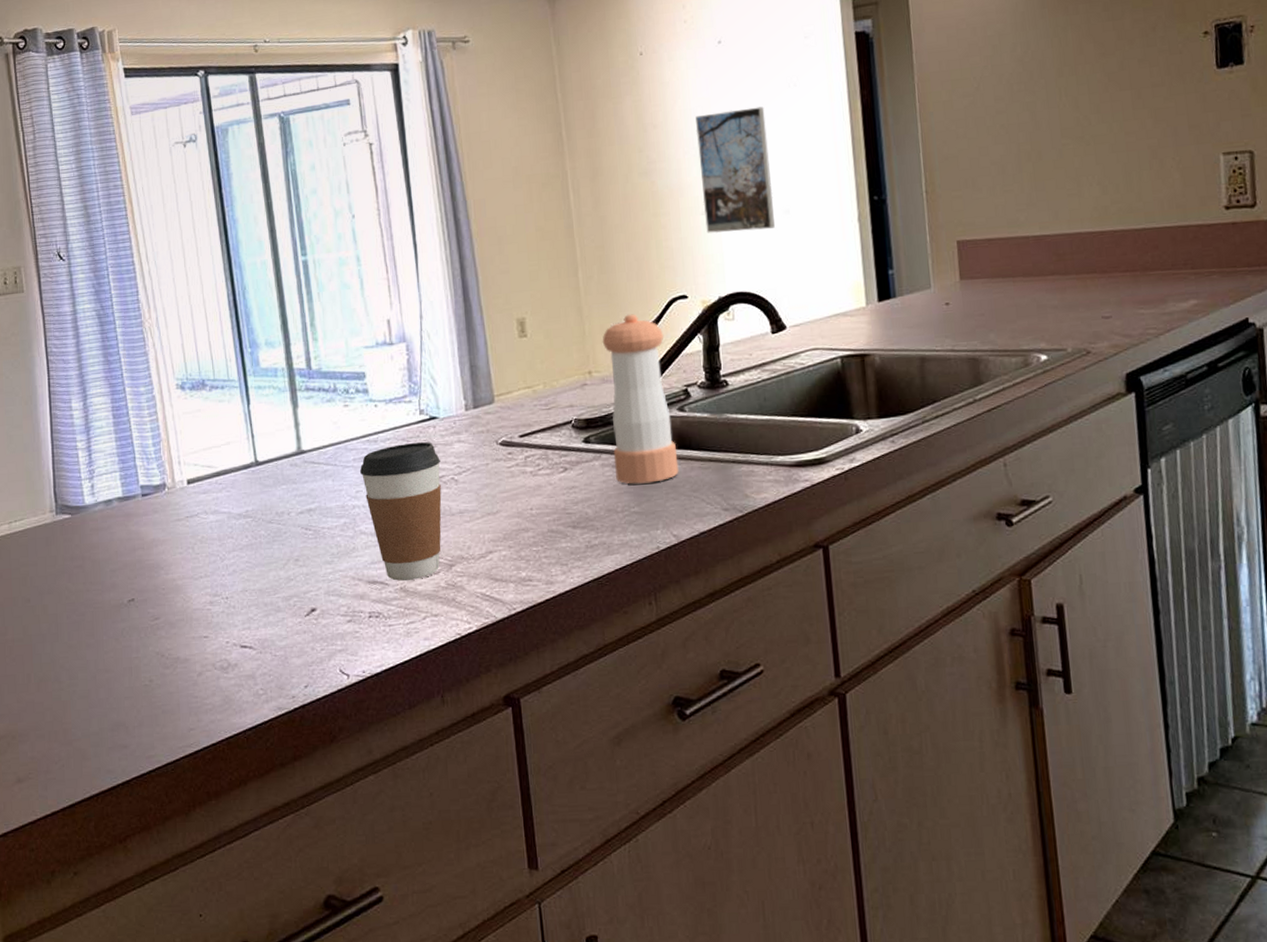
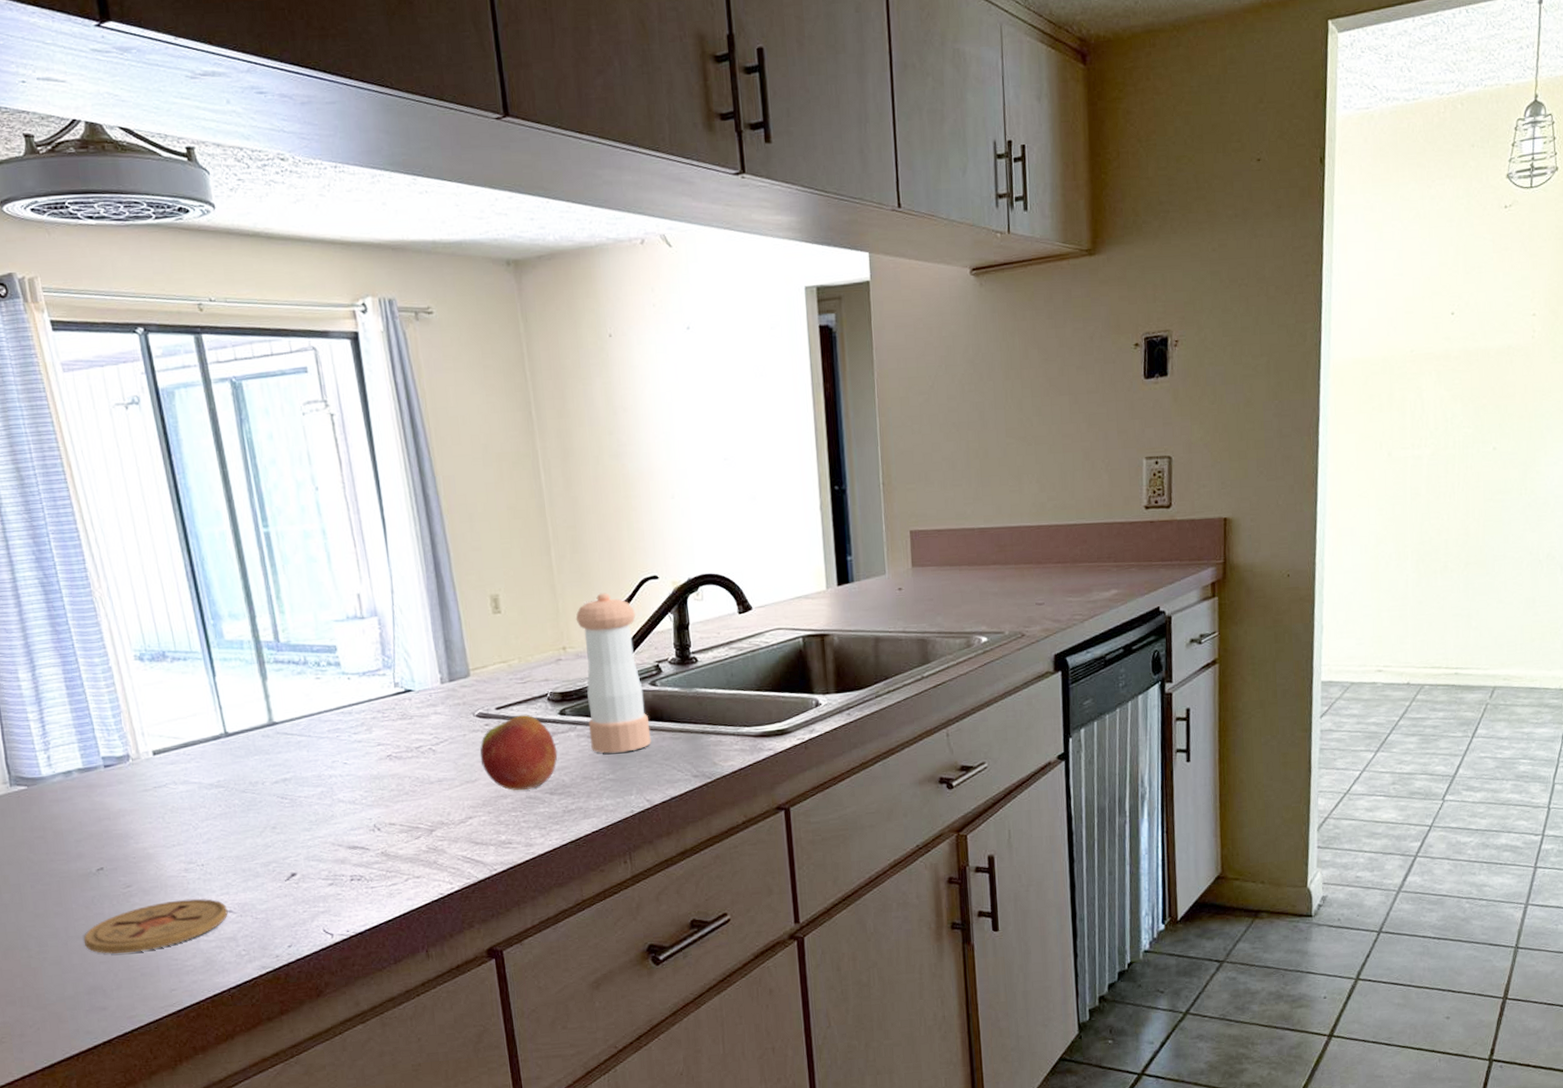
coaster: none [111,633,248,689] -> present [83,898,228,954]
coffee cup: present [359,442,442,581] -> none [334,714,421,846]
apple: none [502,442,581,525] -> present [480,714,558,792]
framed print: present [695,106,775,233] -> none [665,394,742,517]

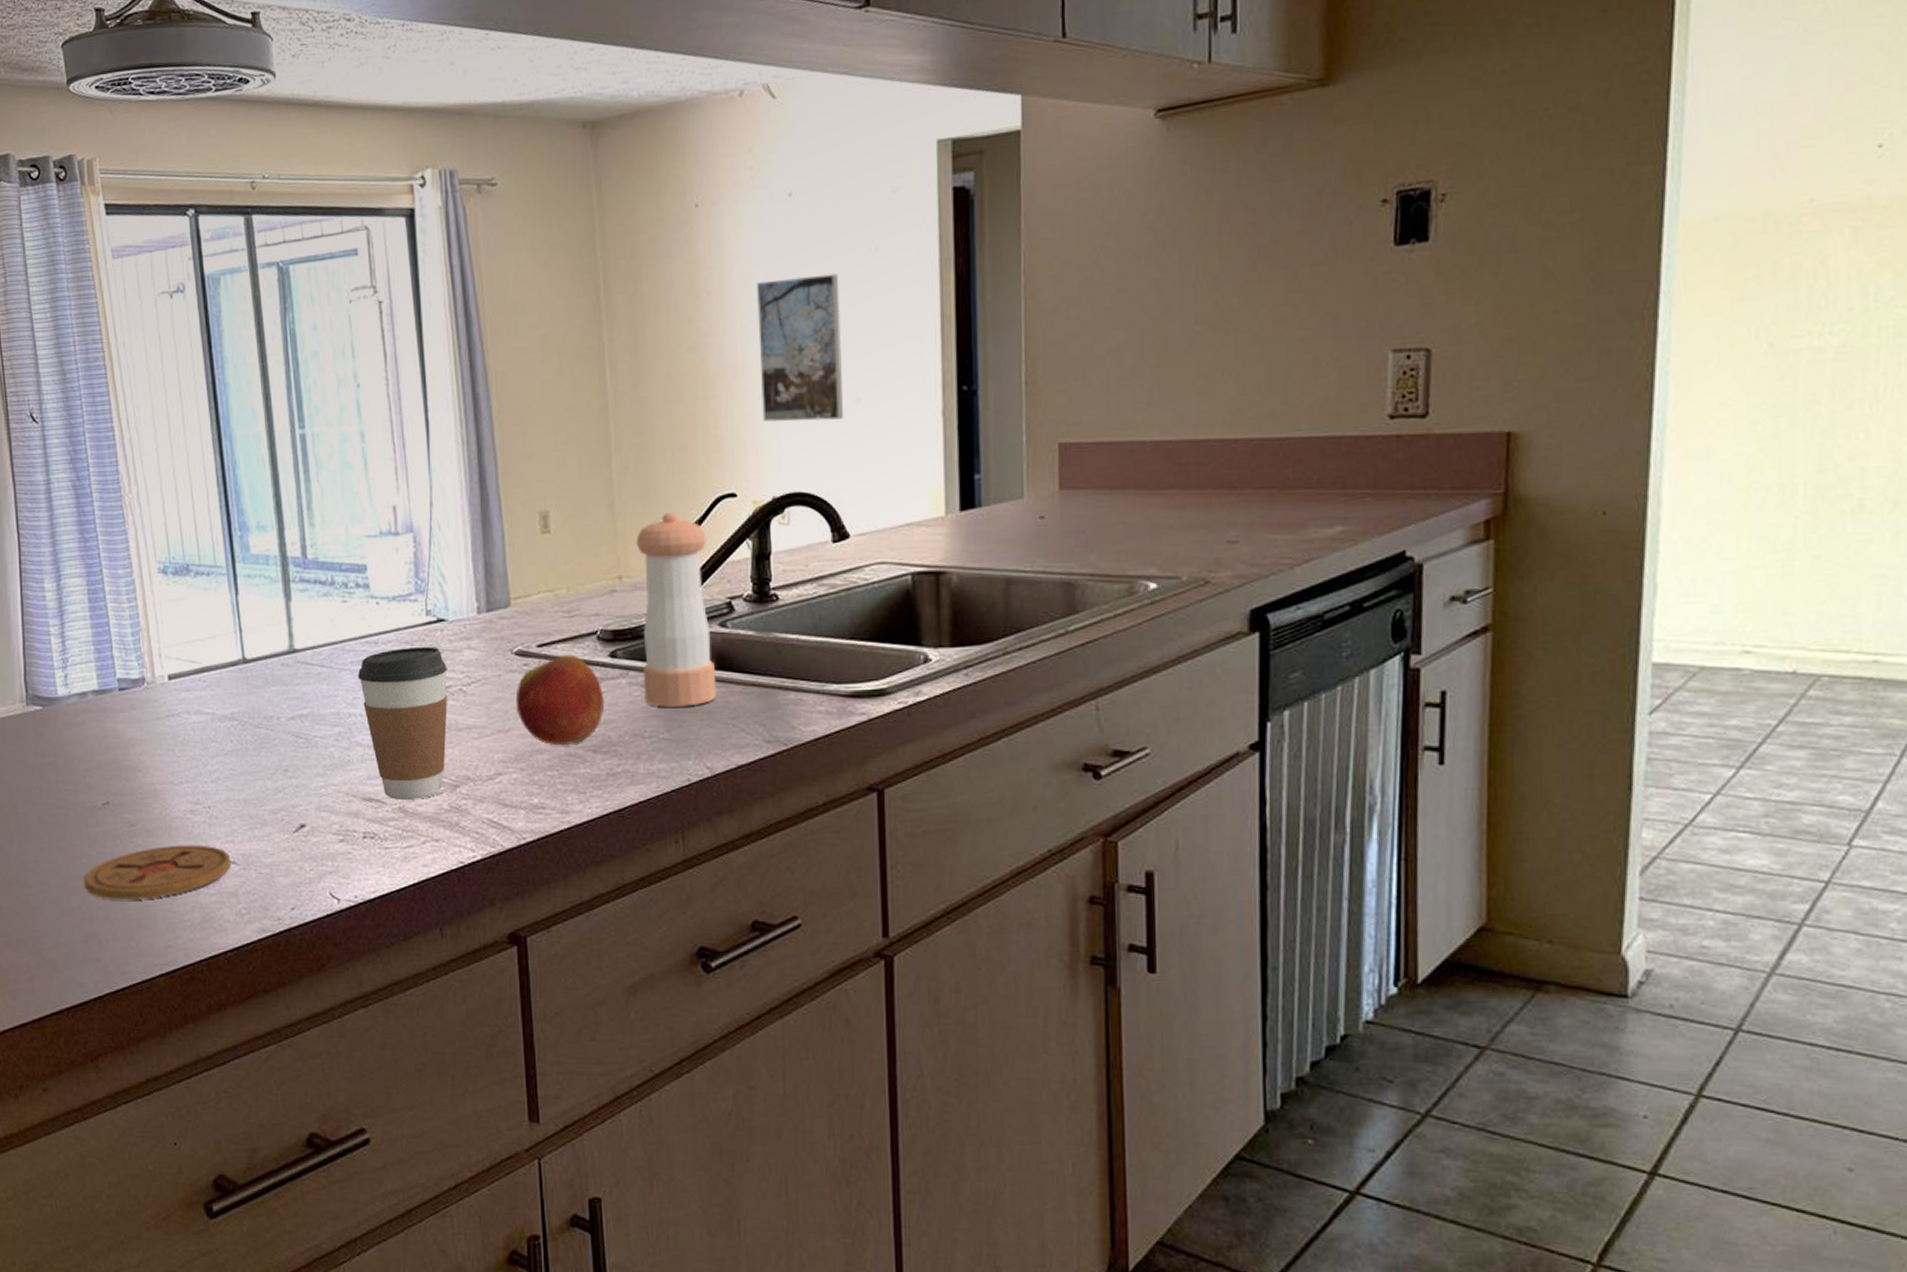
coffee cup: none [334,714,421,846] -> present [357,647,447,800]
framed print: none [665,394,742,517] -> present [757,273,843,422]

